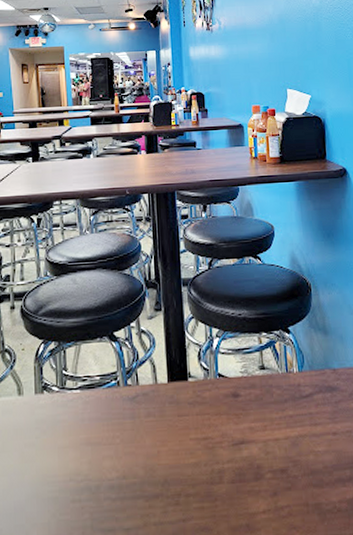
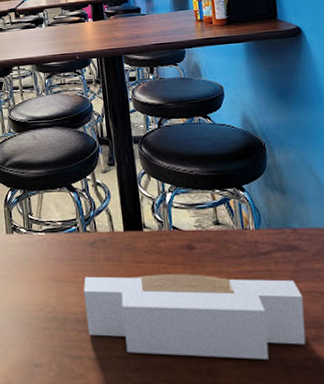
architectural model: none [120,422,341,518] -> present [83,273,306,360]

